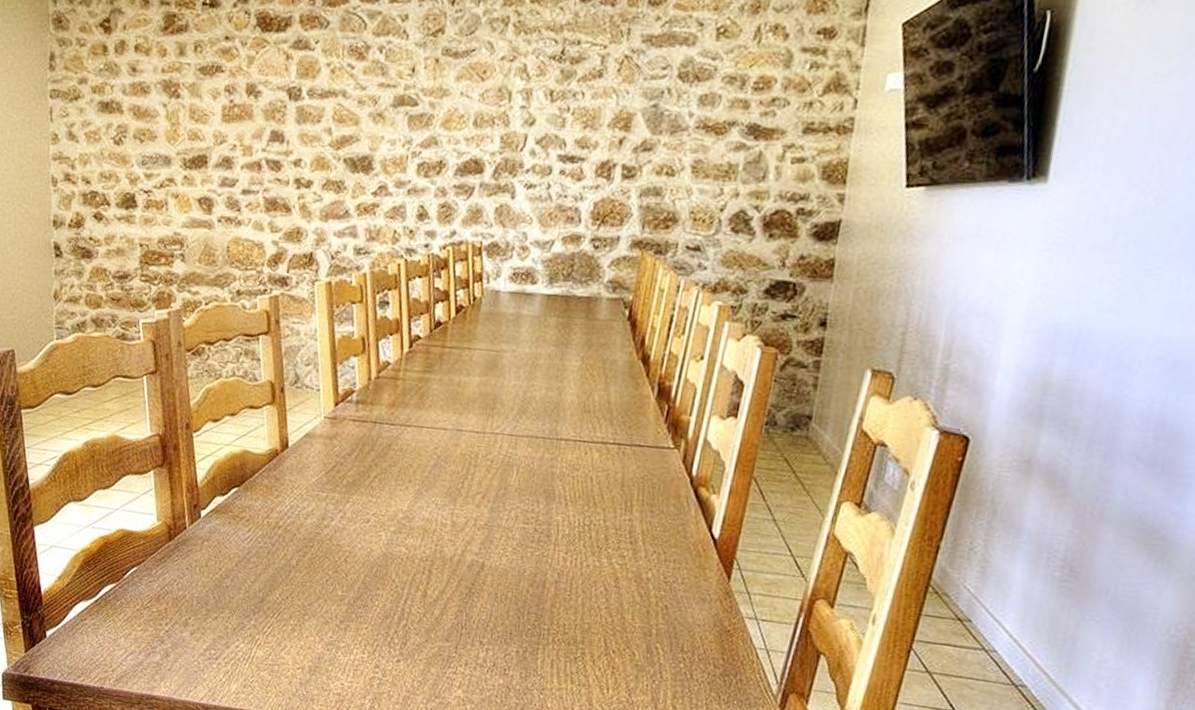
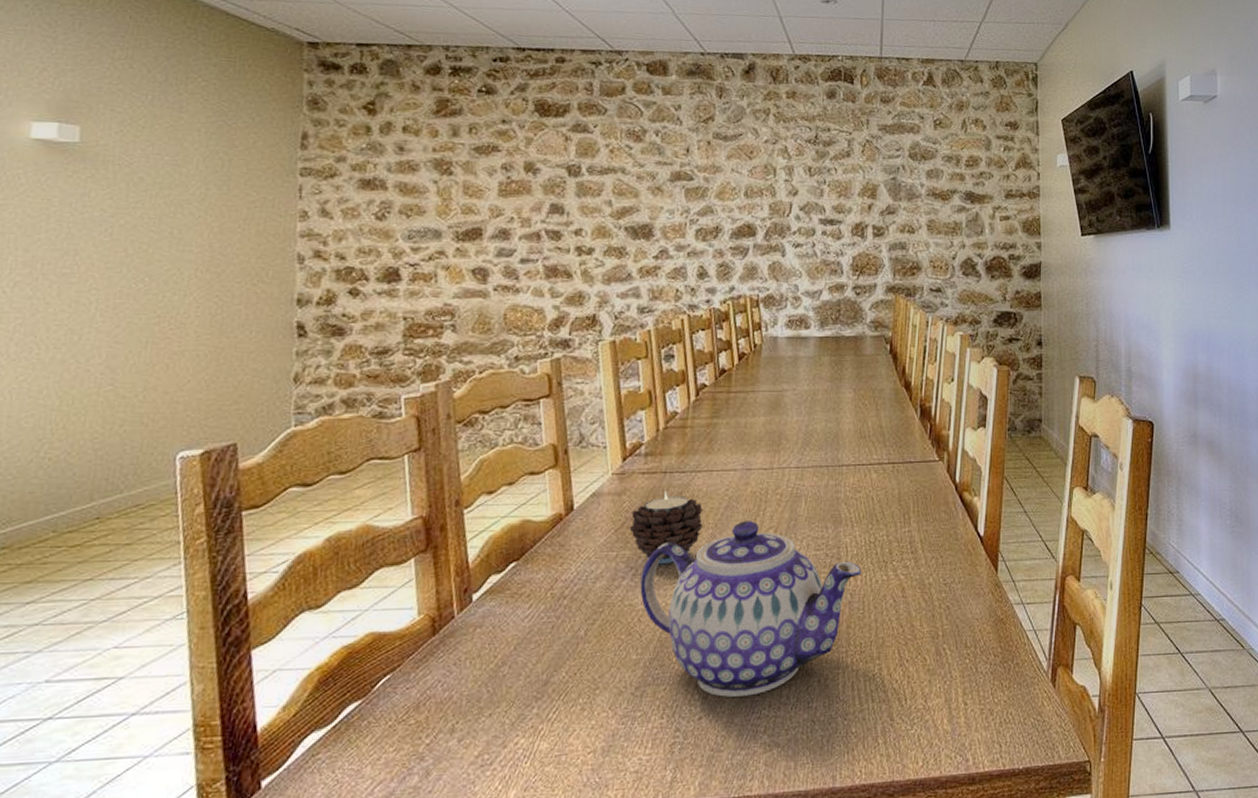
candle: none [339,441,410,512] -> present [629,491,703,563]
teapot: none [347,482,573,651] -> present [640,521,862,697]

